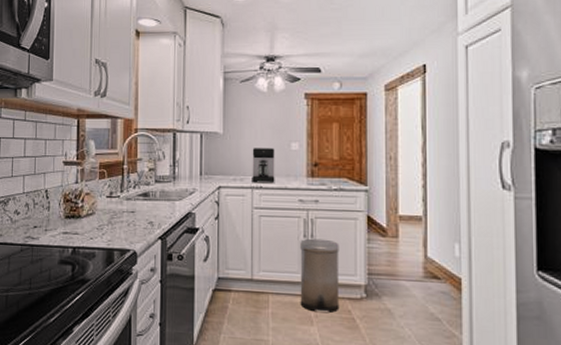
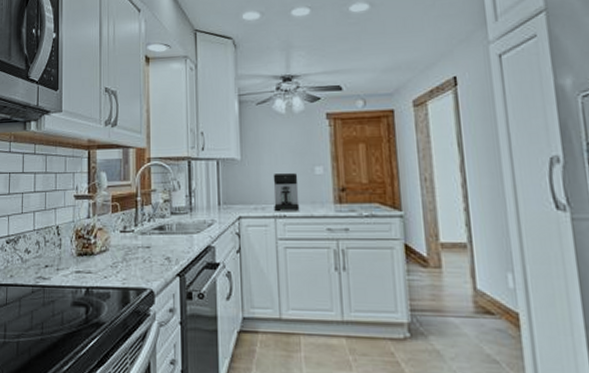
pedal bin: present [300,238,340,314] -> none [332,271,381,357]

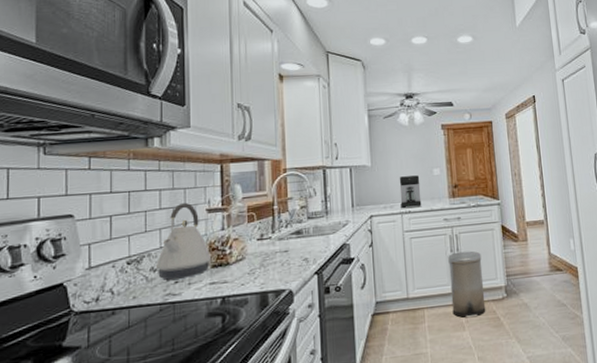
kettle: none [29,187,78,263] -> present [155,202,212,280]
pedal bin: none [332,271,381,357] -> present [448,251,486,318]

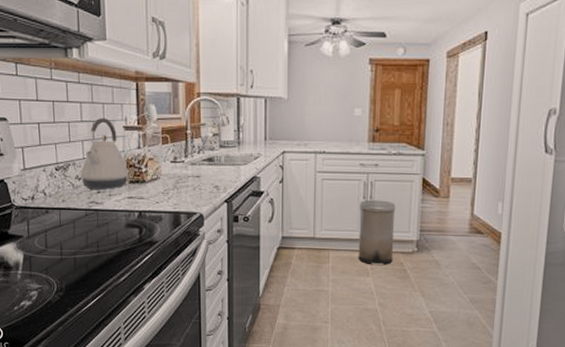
coffee maker: present [399,175,422,209] -> none [315,113,339,149]

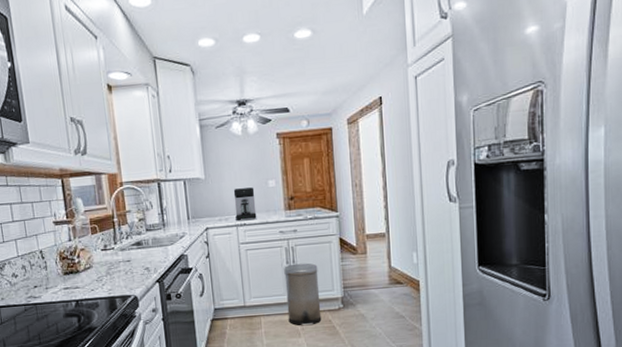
kettle: present [80,117,129,190] -> none [16,215,63,285]
coffee maker: none [315,113,339,149] -> present [233,187,257,221]

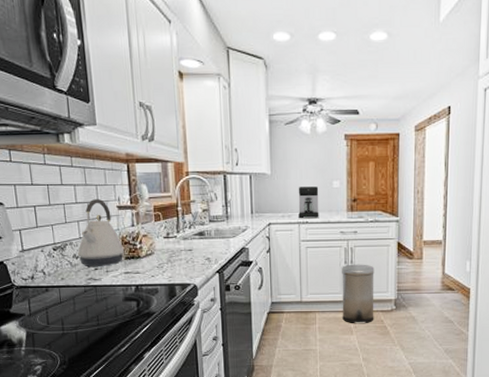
kettle: none [16,215,63,285] -> present [77,198,125,266]

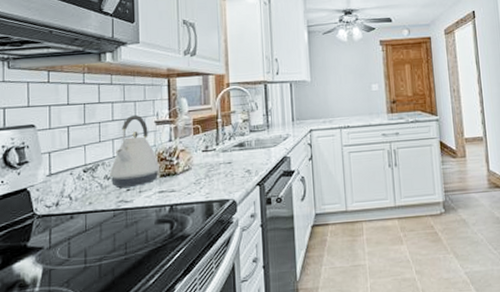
coffee maker: present [298,187,319,219] -> none [338,91,360,124]
pedal bin: present [342,264,374,324] -> none [386,166,424,232]

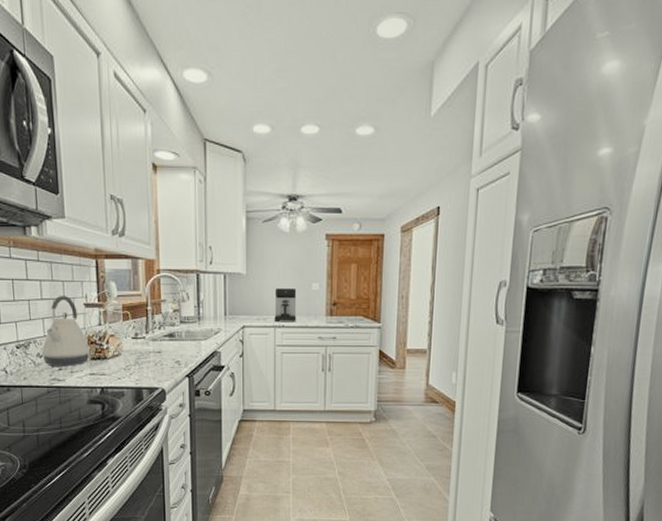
coffee maker: none [338,91,360,124] -> present [274,288,297,323]

